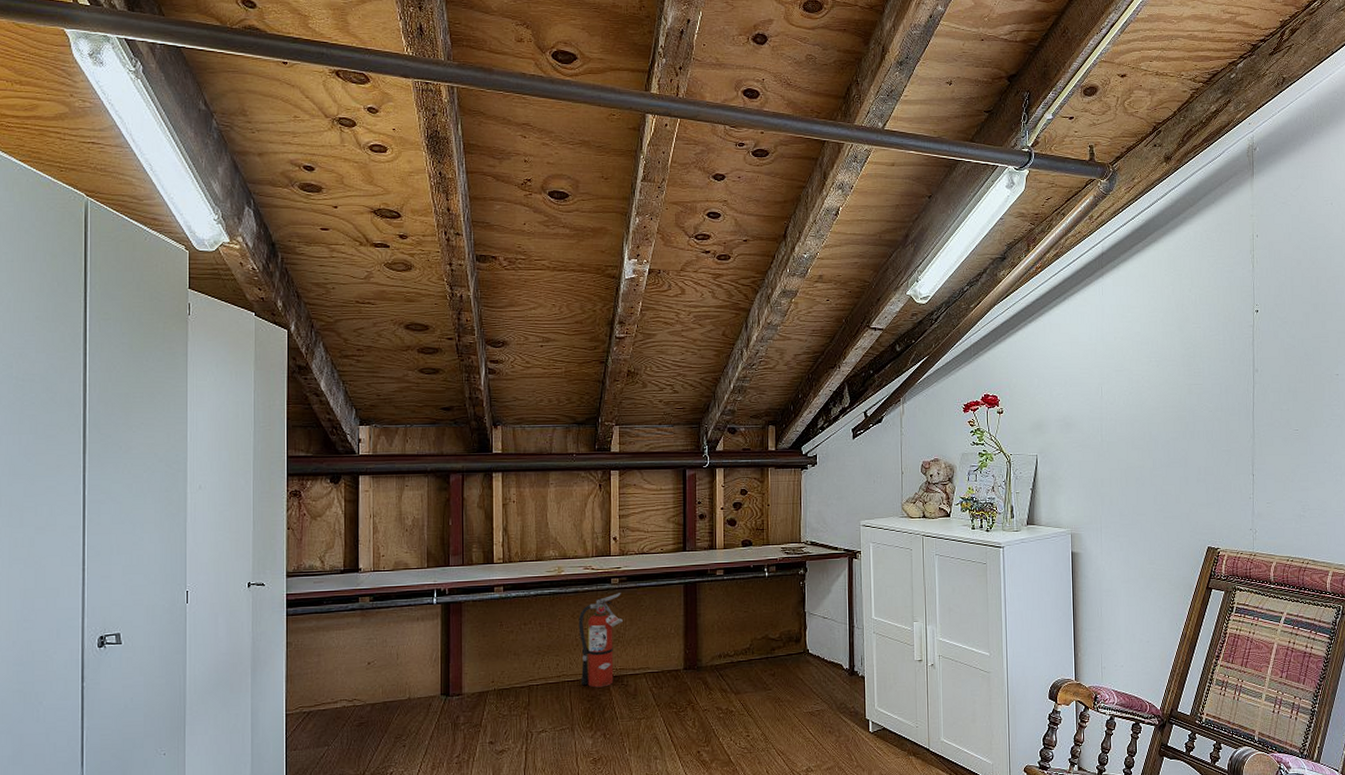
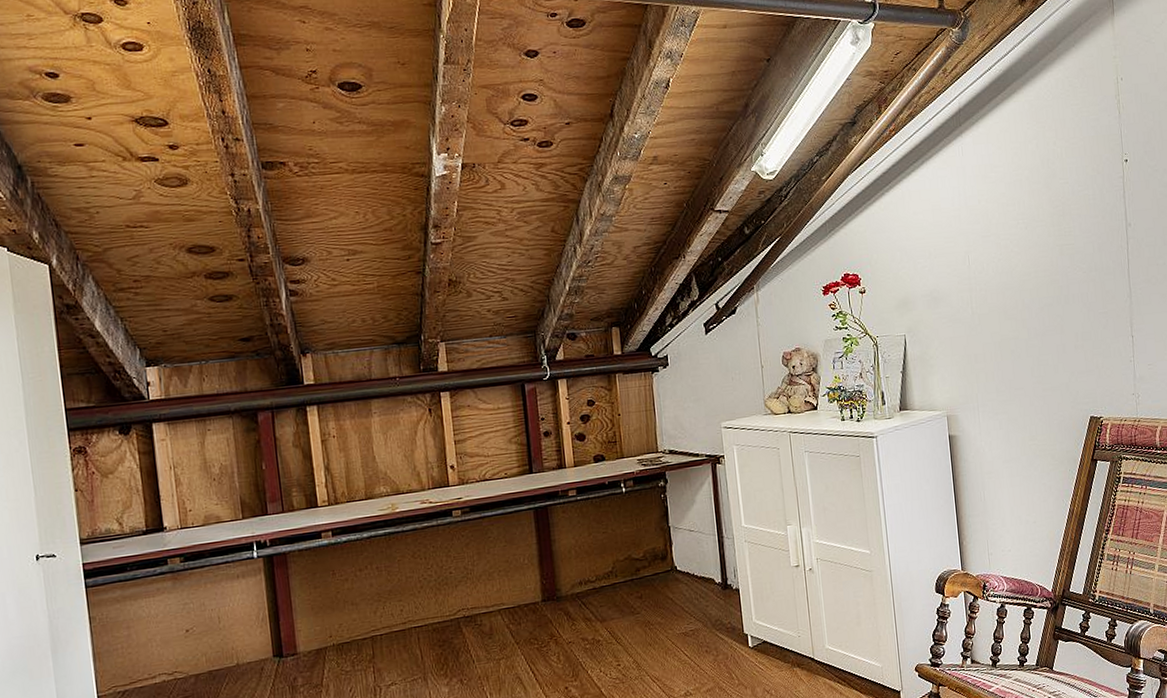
fire extinguisher: present [578,593,623,688] -> none [420,525,470,632]

